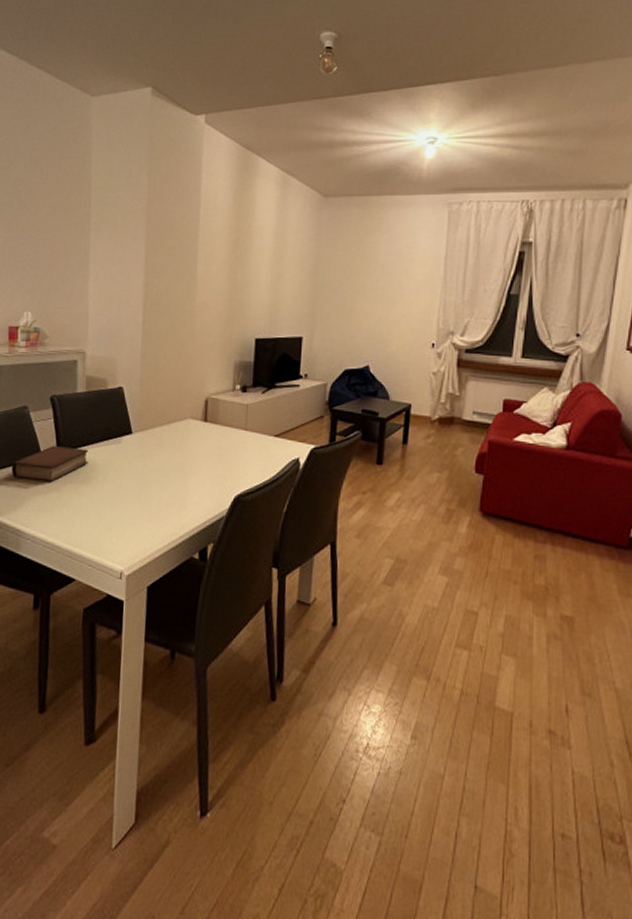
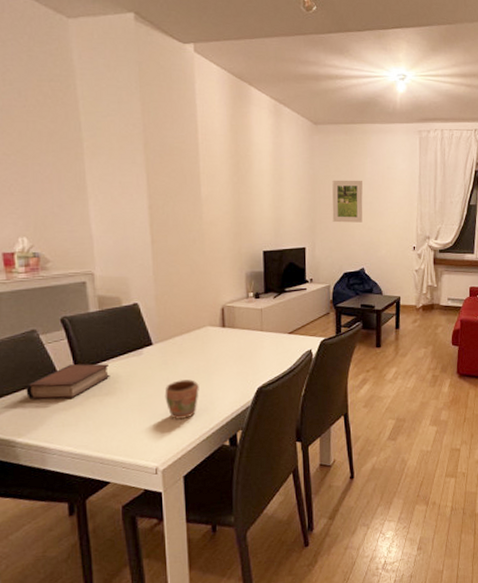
mug: none [138,476,174,521] -> present [164,379,199,419]
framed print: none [336,260,375,311] -> present [332,180,363,223]

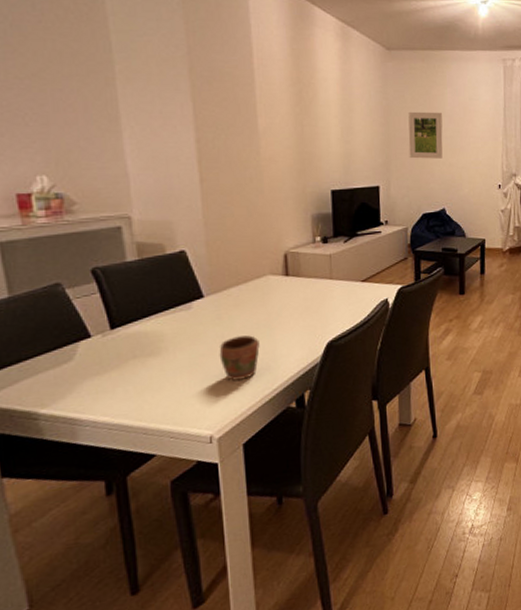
book: present [26,363,110,400] -> none [50,320,153,364]

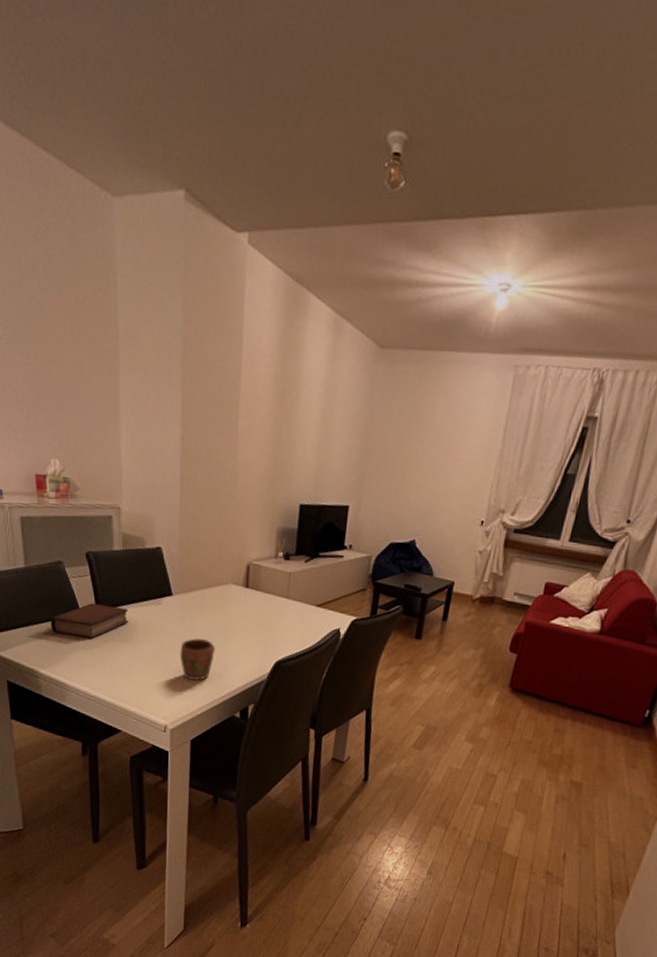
book: none [50,320,153,364] -> present [50,603,129,639]
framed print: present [408,111,443,159] -> none [385,423,430,482]

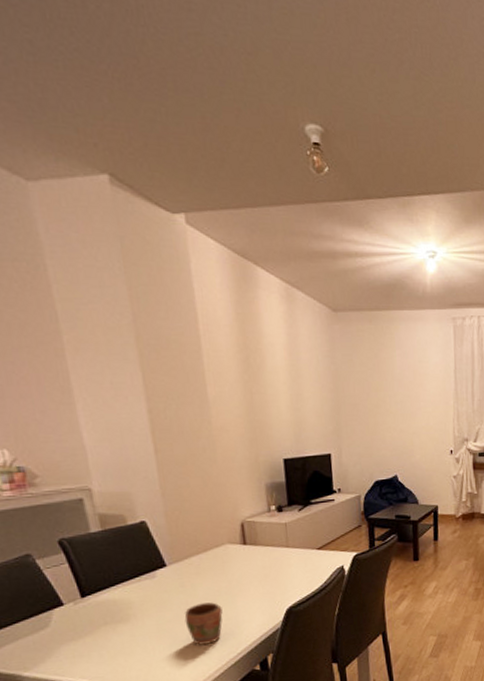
book: present [50,603,129,639] -> none [26,589,122,631]

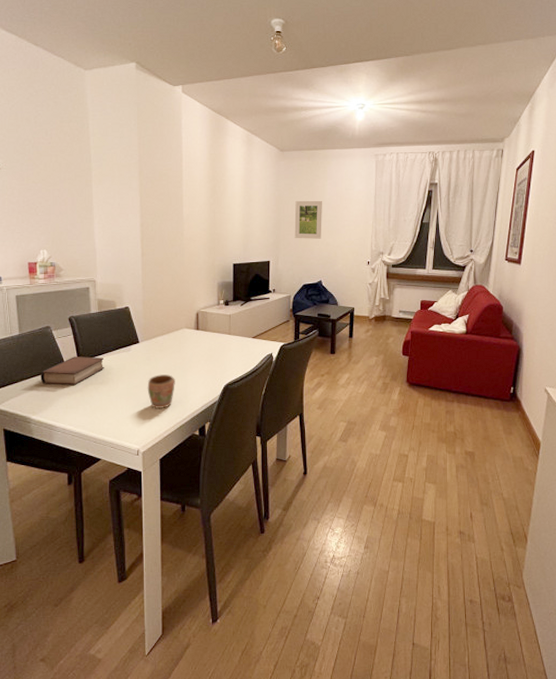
book: none [26,589,122,631] -> present [40,356,105,385]
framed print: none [357,376,393,425] -> present [294,200,322,239]

